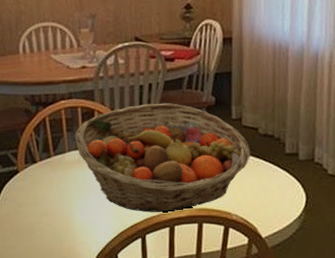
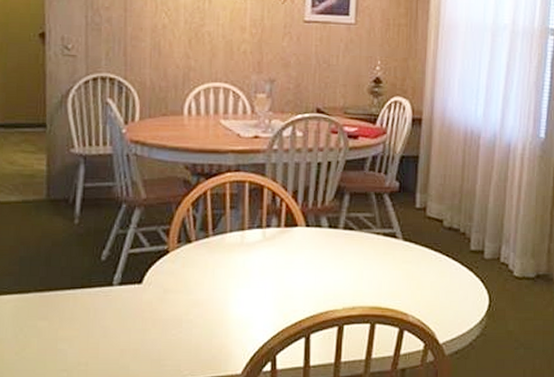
fruit basket: present [75,103,251,213] -> none [239,184,434,309]

